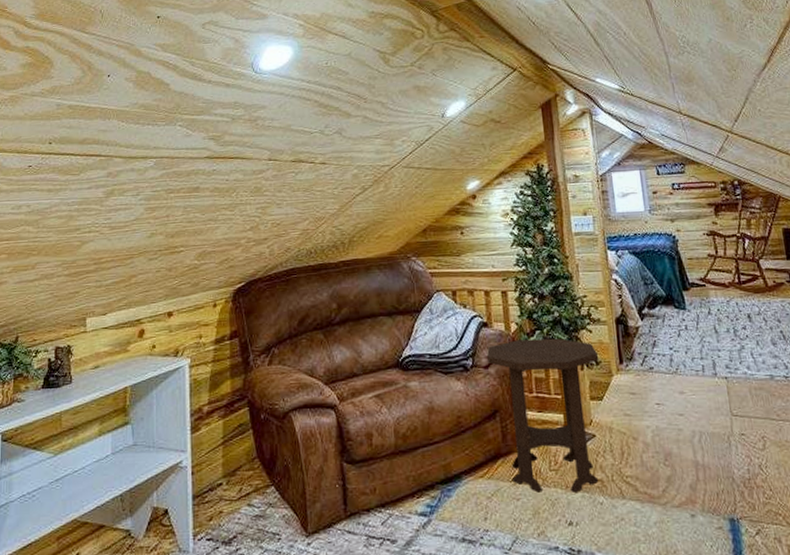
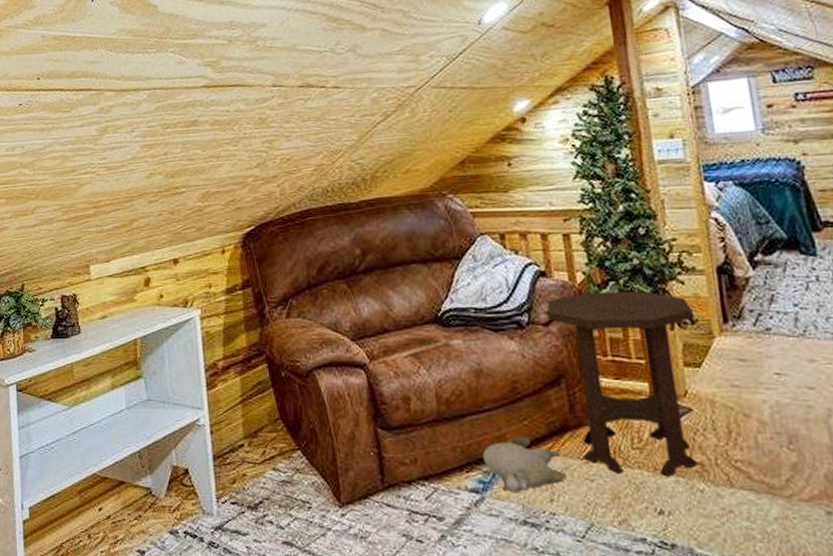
plush toy: none [430,464,498,515] -> present [482,436,566,493]

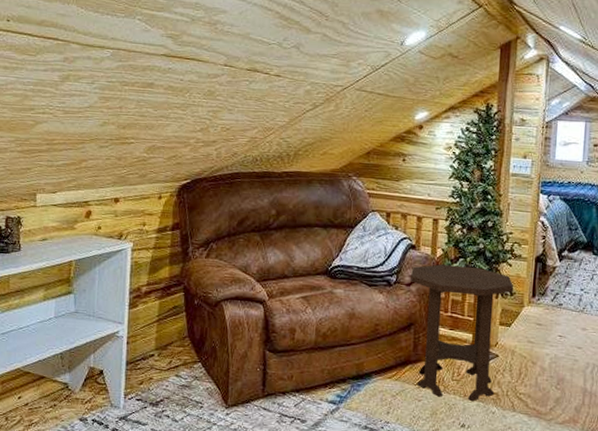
plush toy: present [482,436,566,493] -> none [343,365,402,406]

